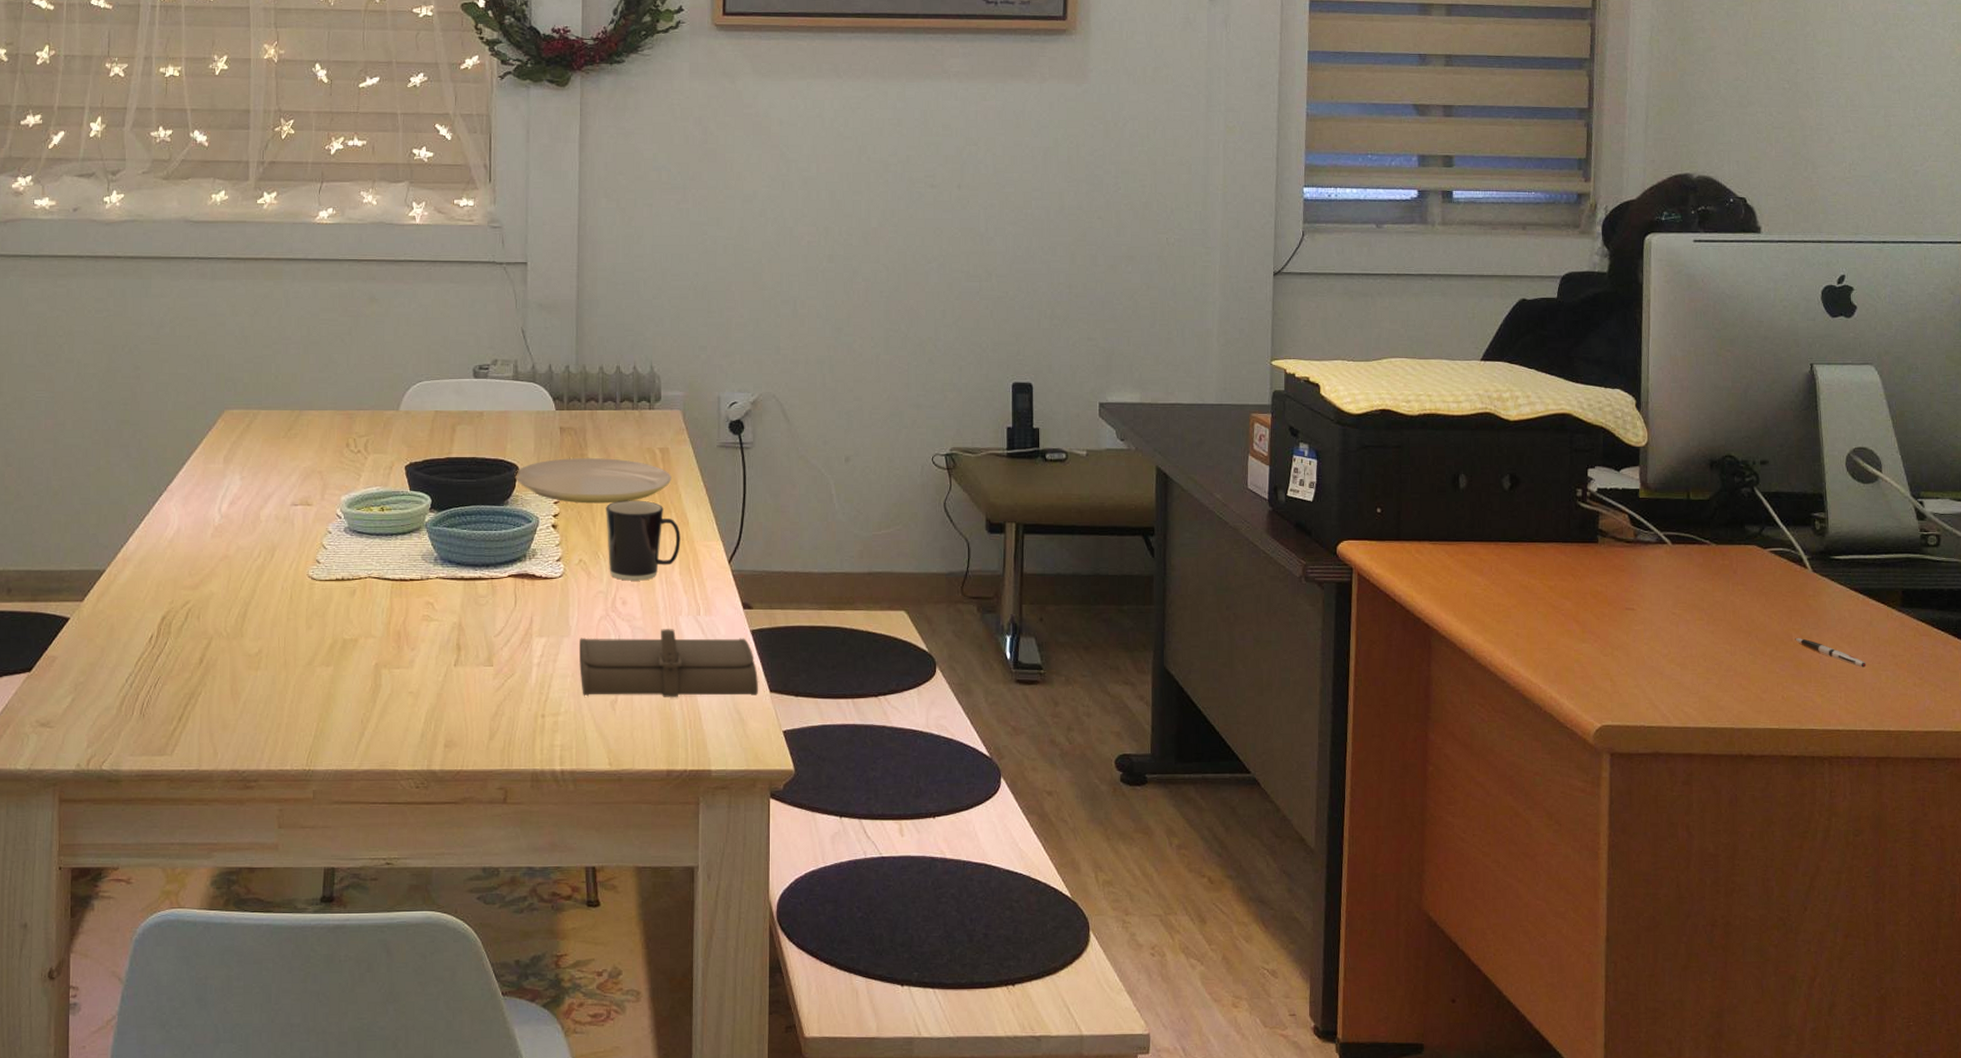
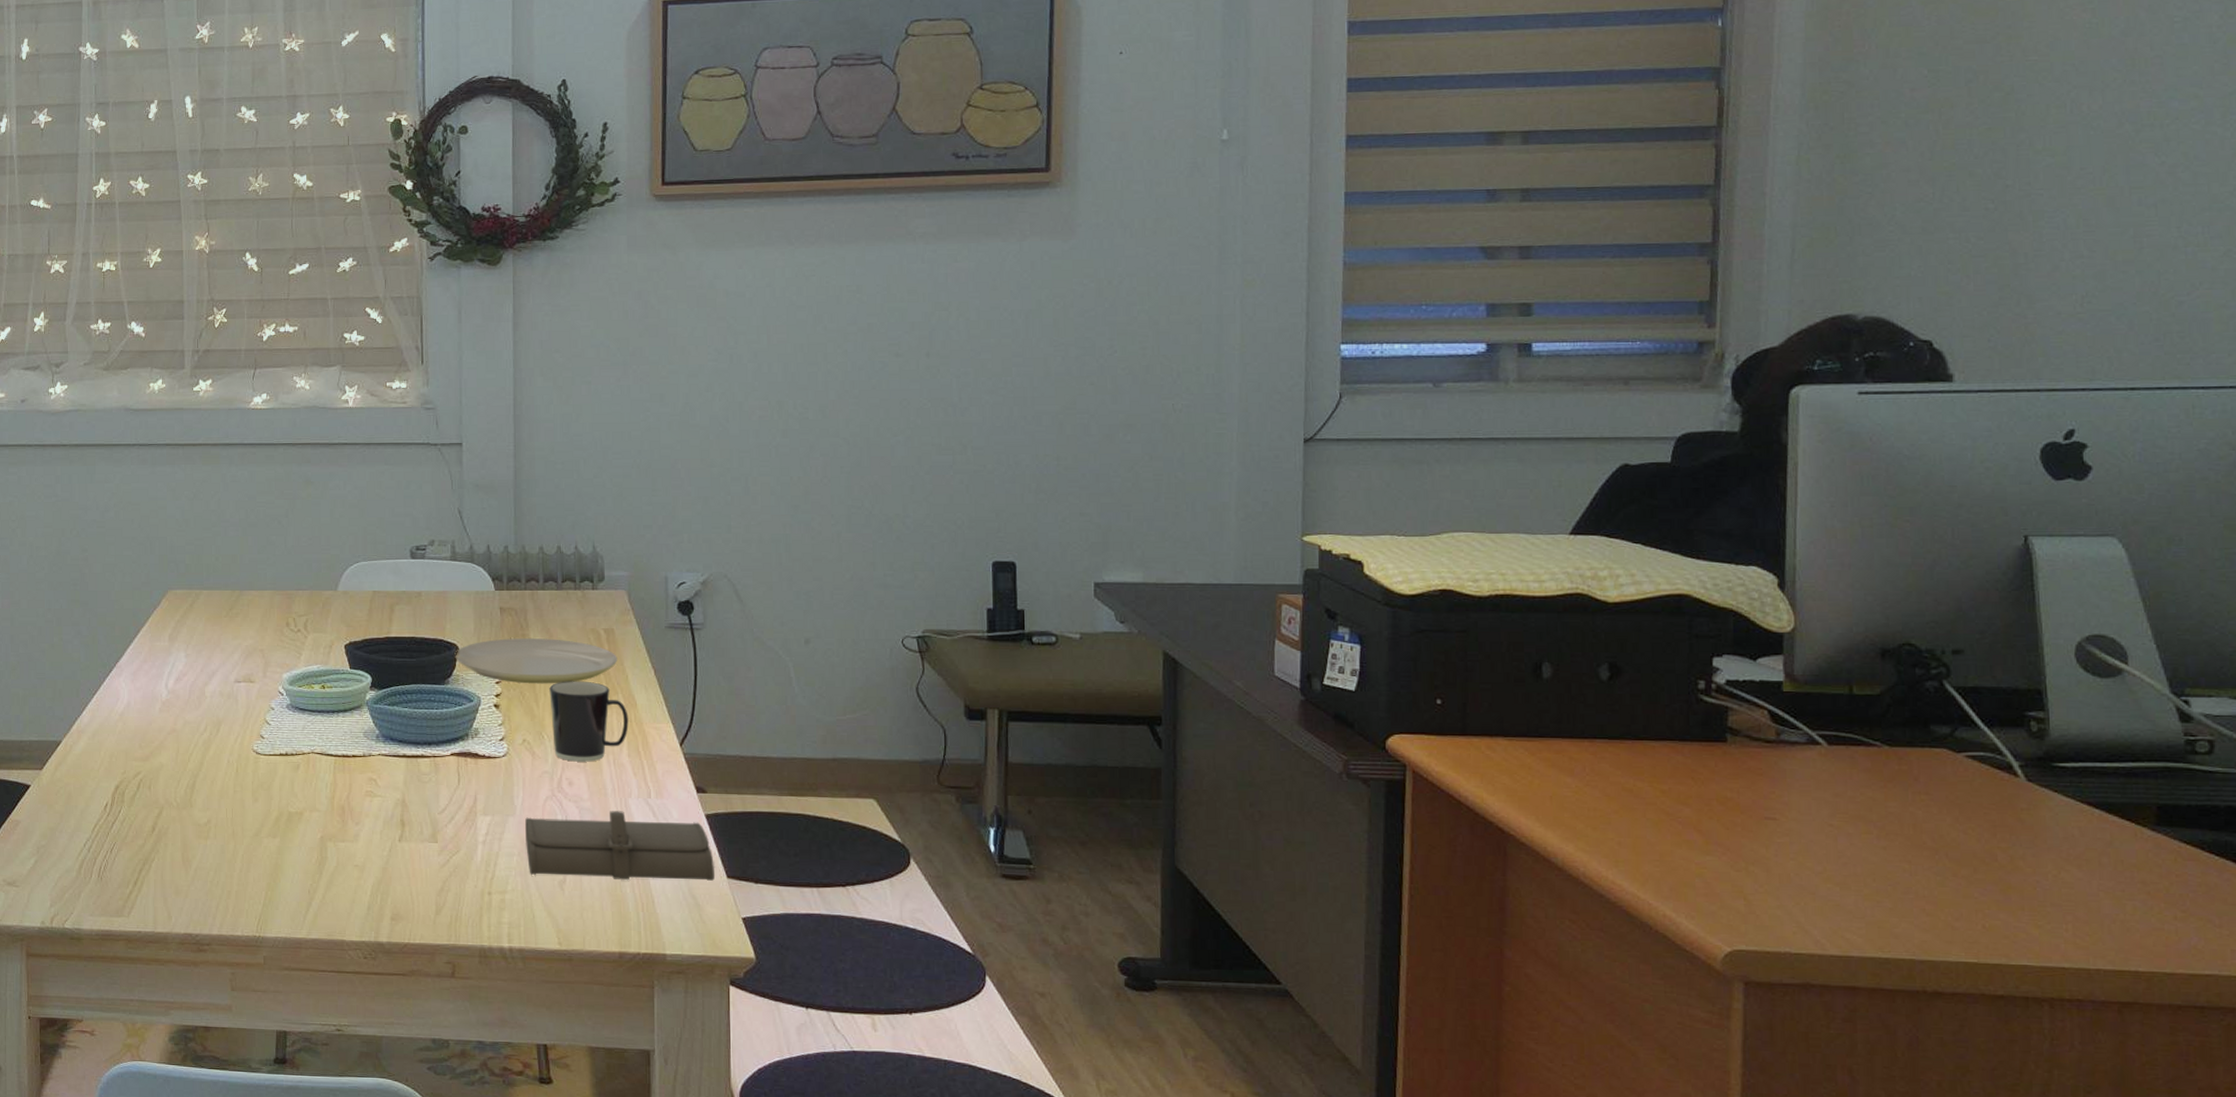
pen: present [1795,638,1867,668] -> none [2001,858,2104,896]

